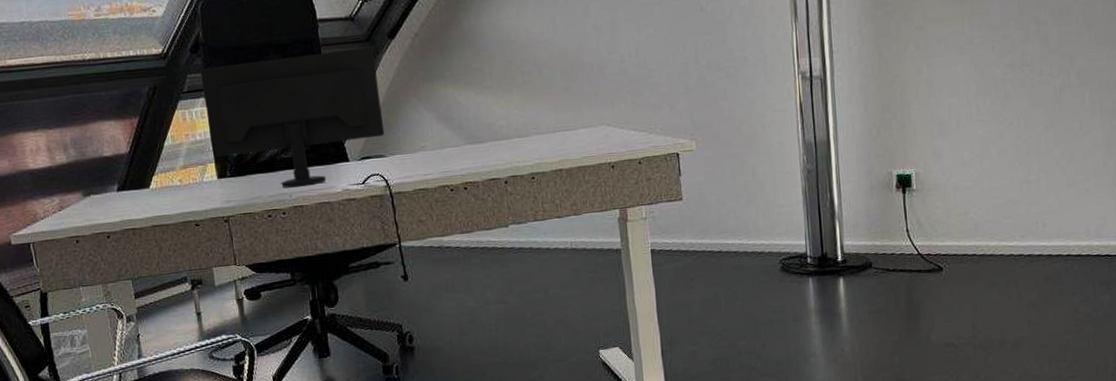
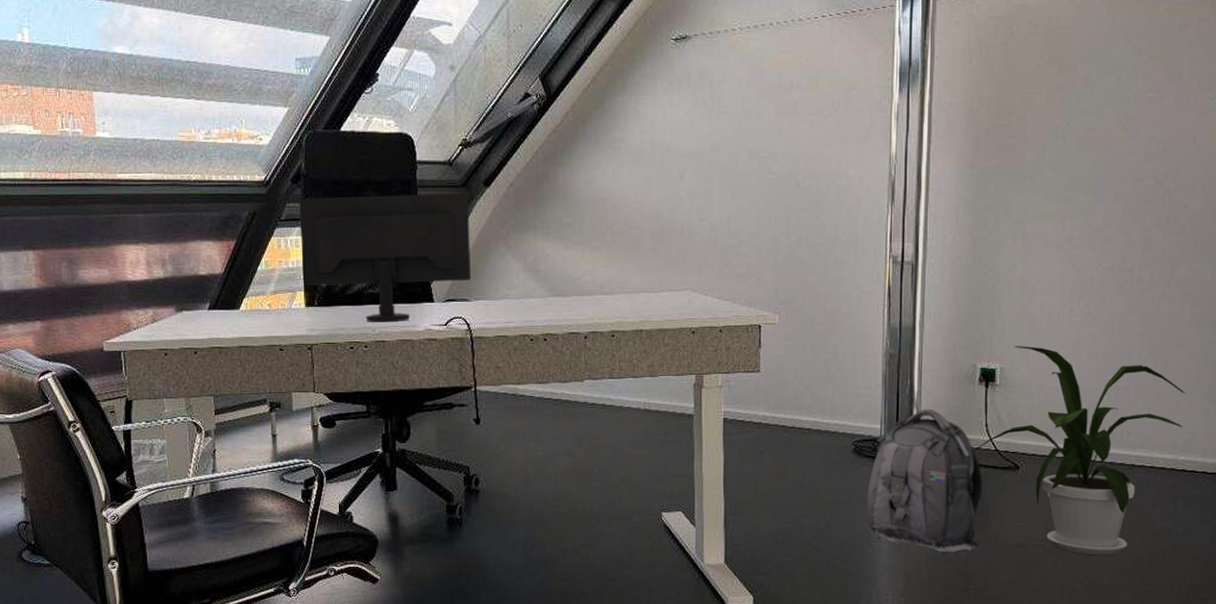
backpack: none [798,219,914,362] -> present [866,409,983,554]
house plant: none [898,148,1094,348] -> present [974,346,1185,556]

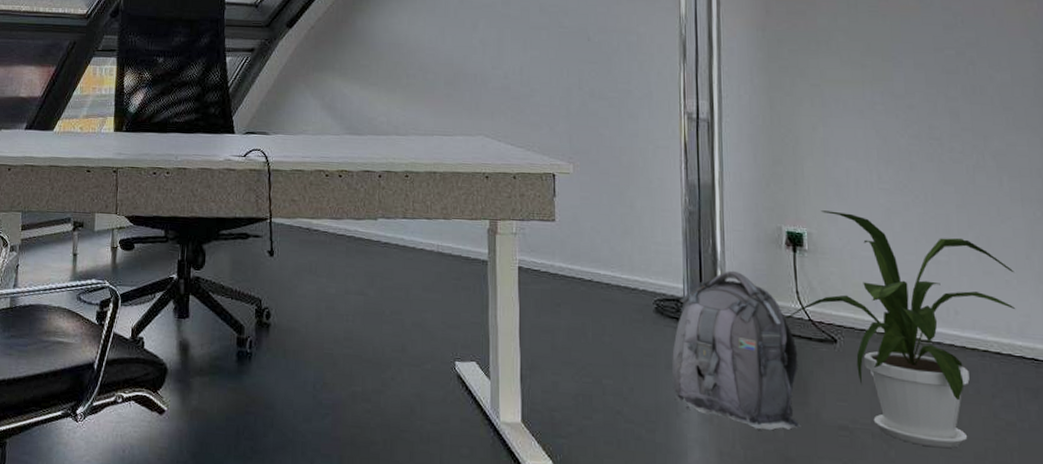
computer monitor: present [299,192,471,322] -> none [113,31,272,151]

